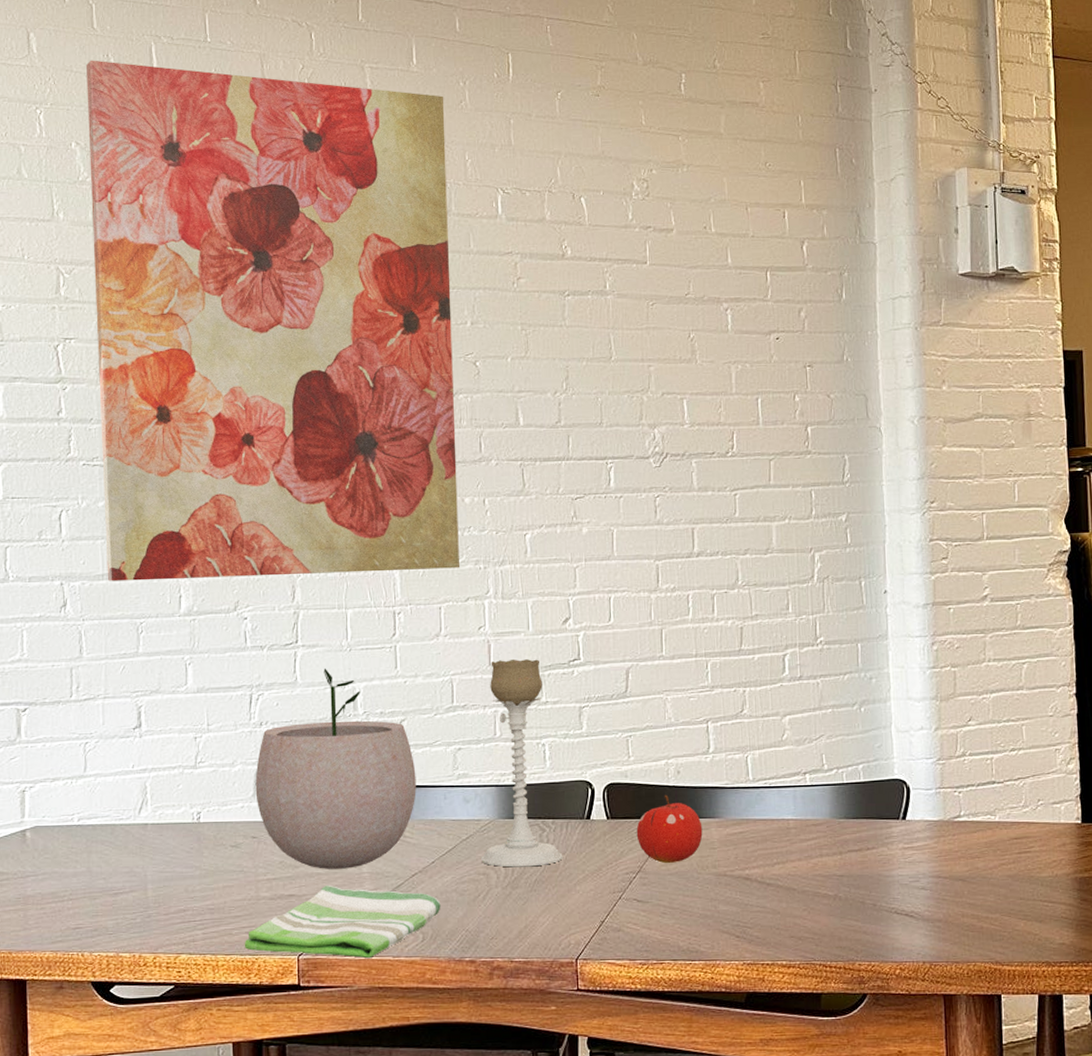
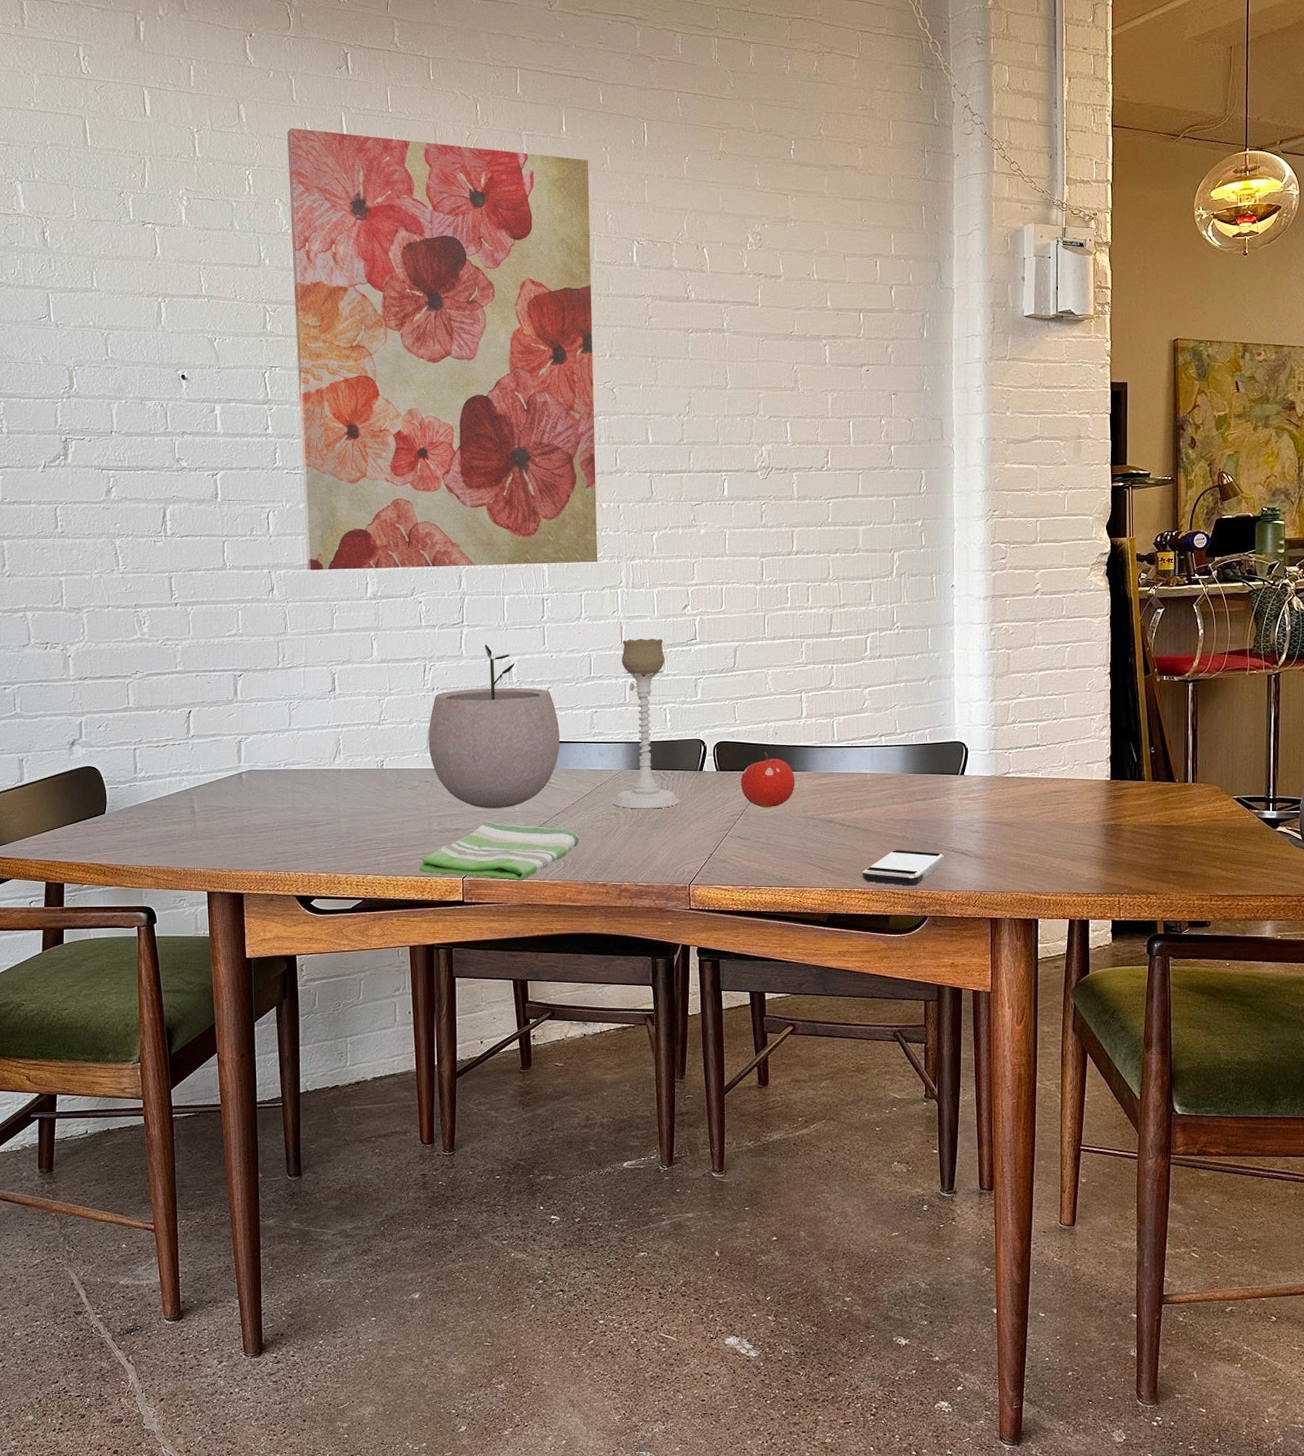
smartphone: none [786,912,886,957] -> present [862,850,945,886]

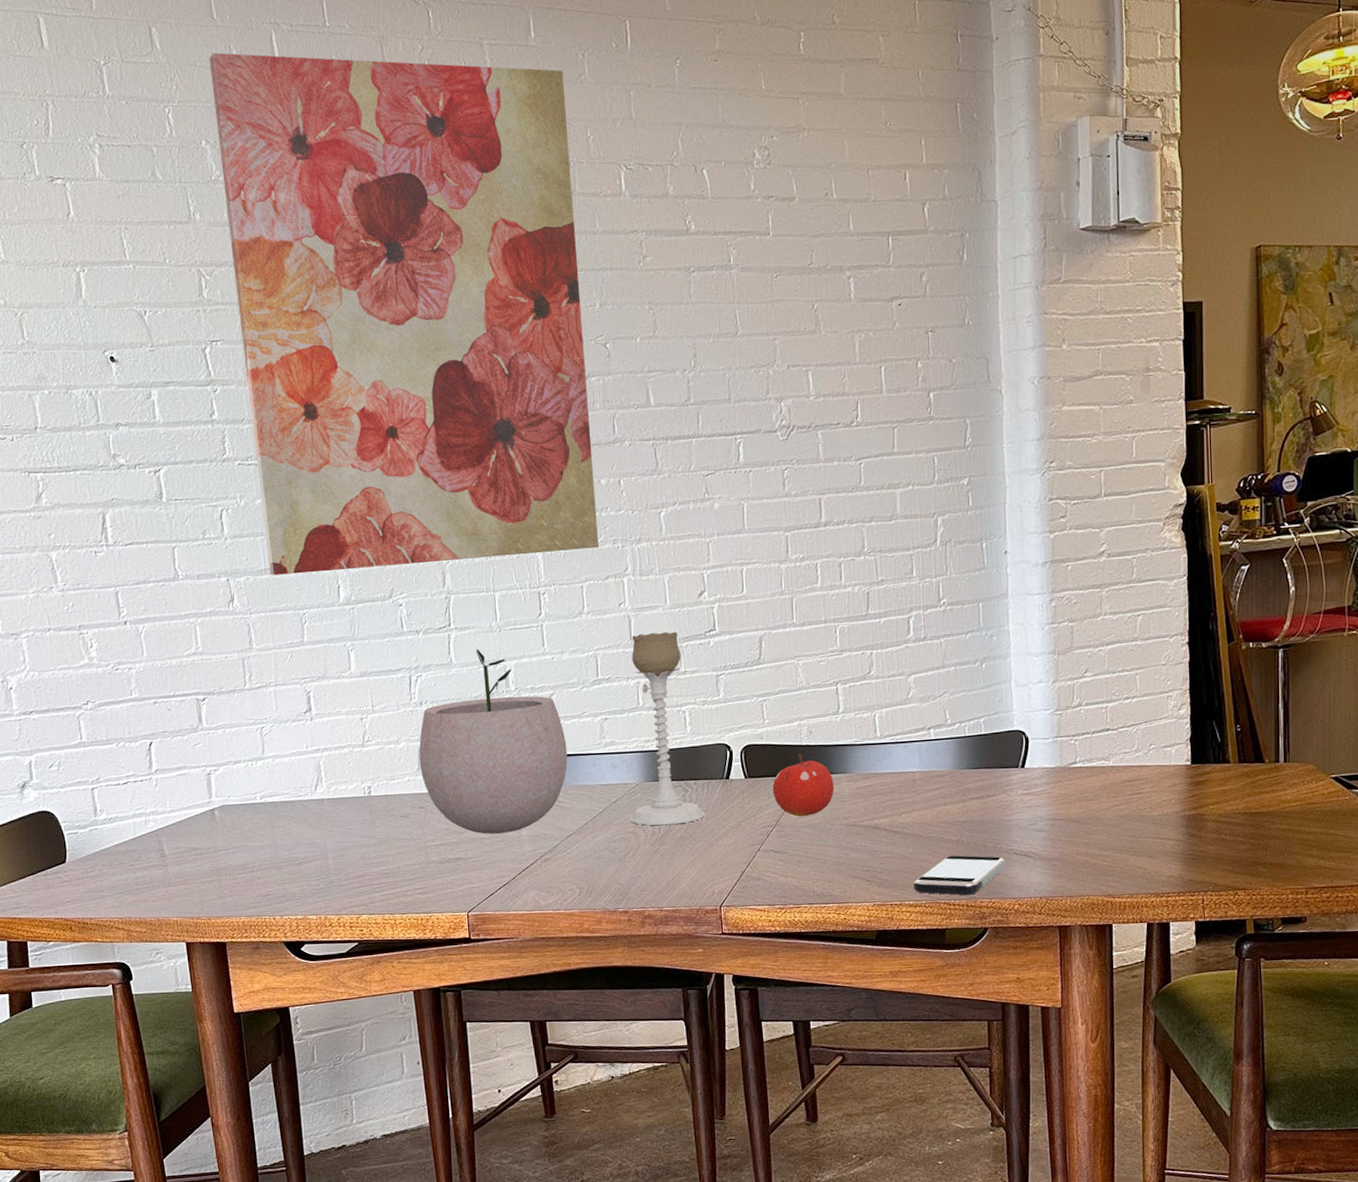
dish towel: present [419,821,579,881] -> none [418,848,595,913]

